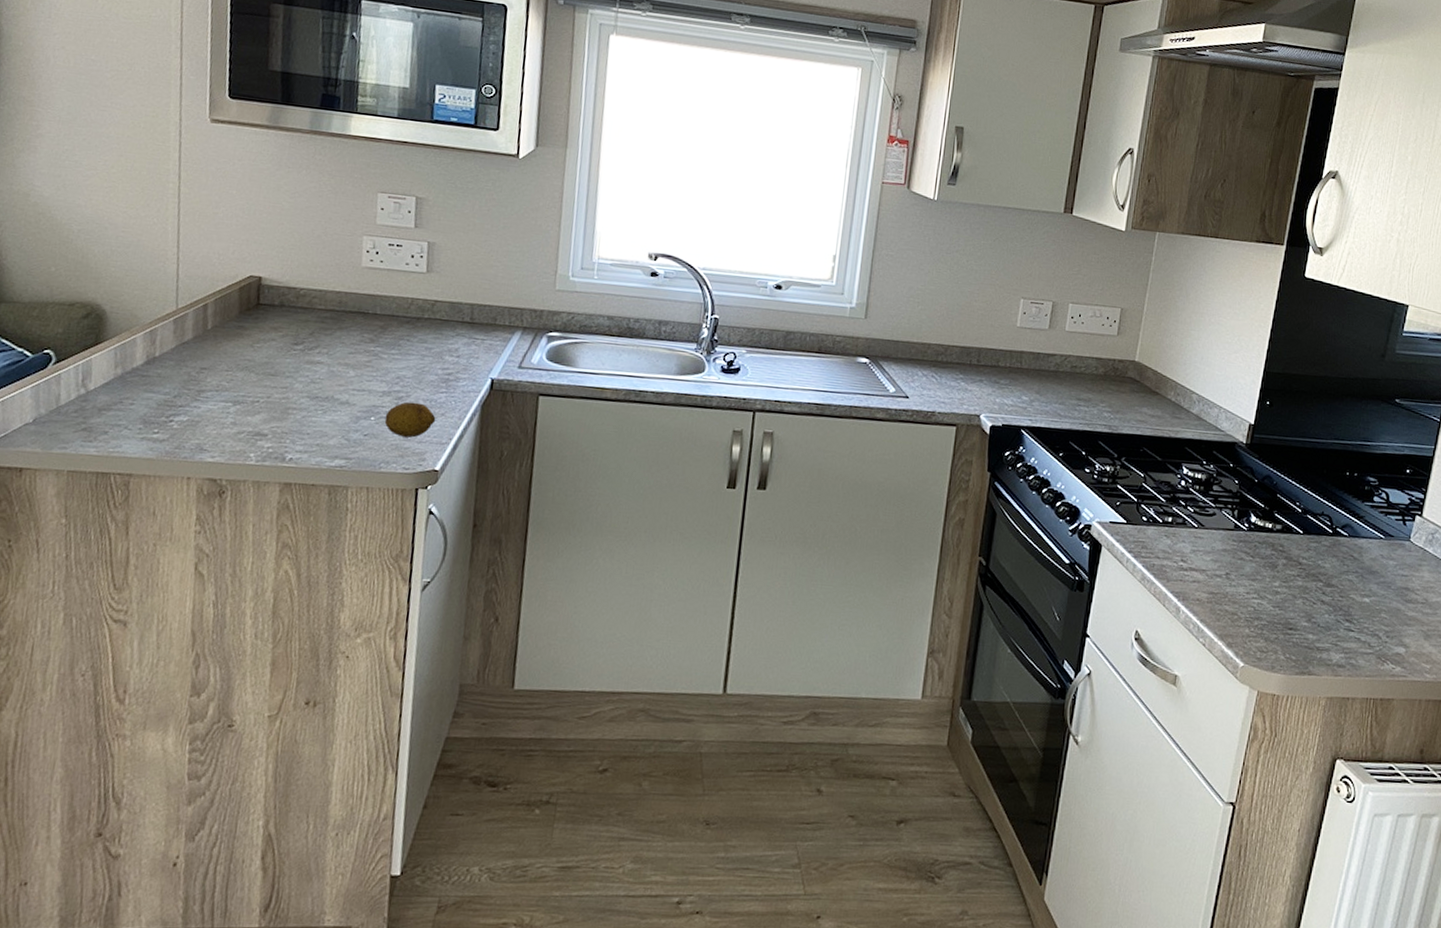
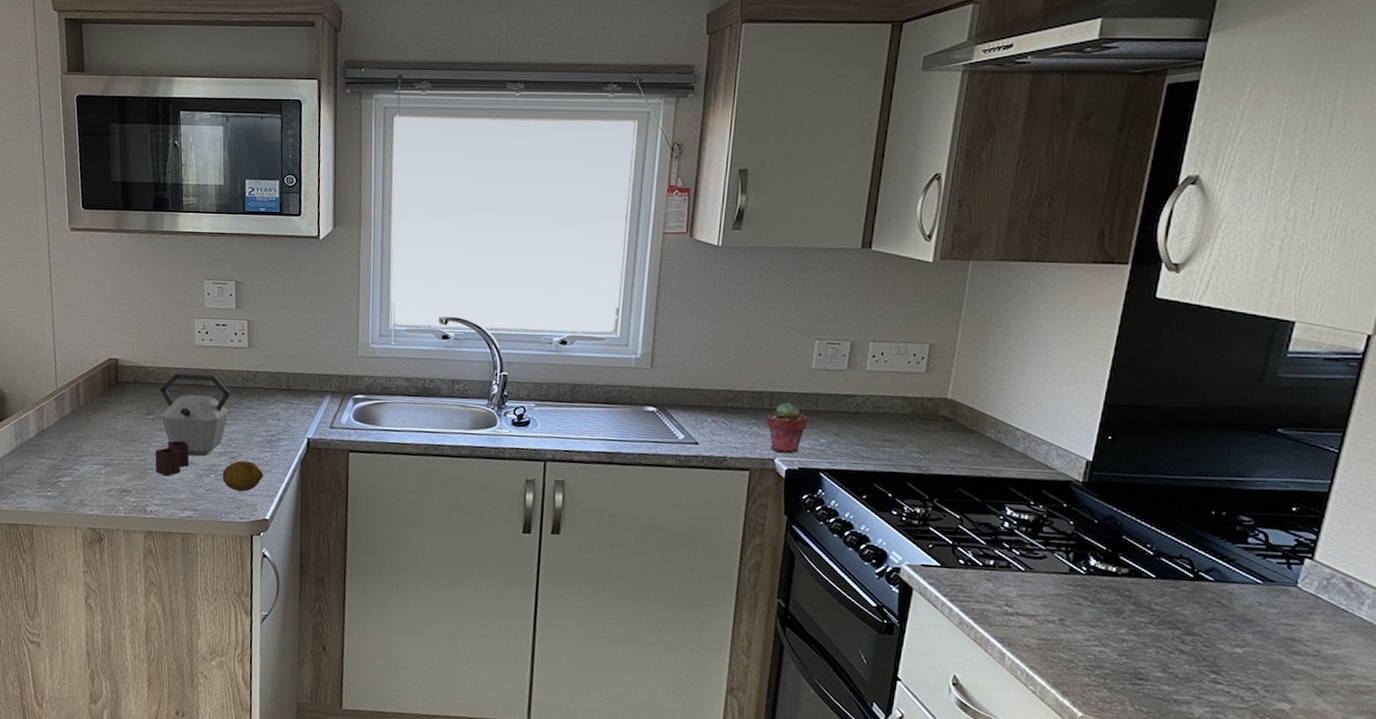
kettle: none [300,297,402,418] -> present [155,373,231,476]
potted succulent: none [973,359,1012,409] -> present [766,403,807,453]

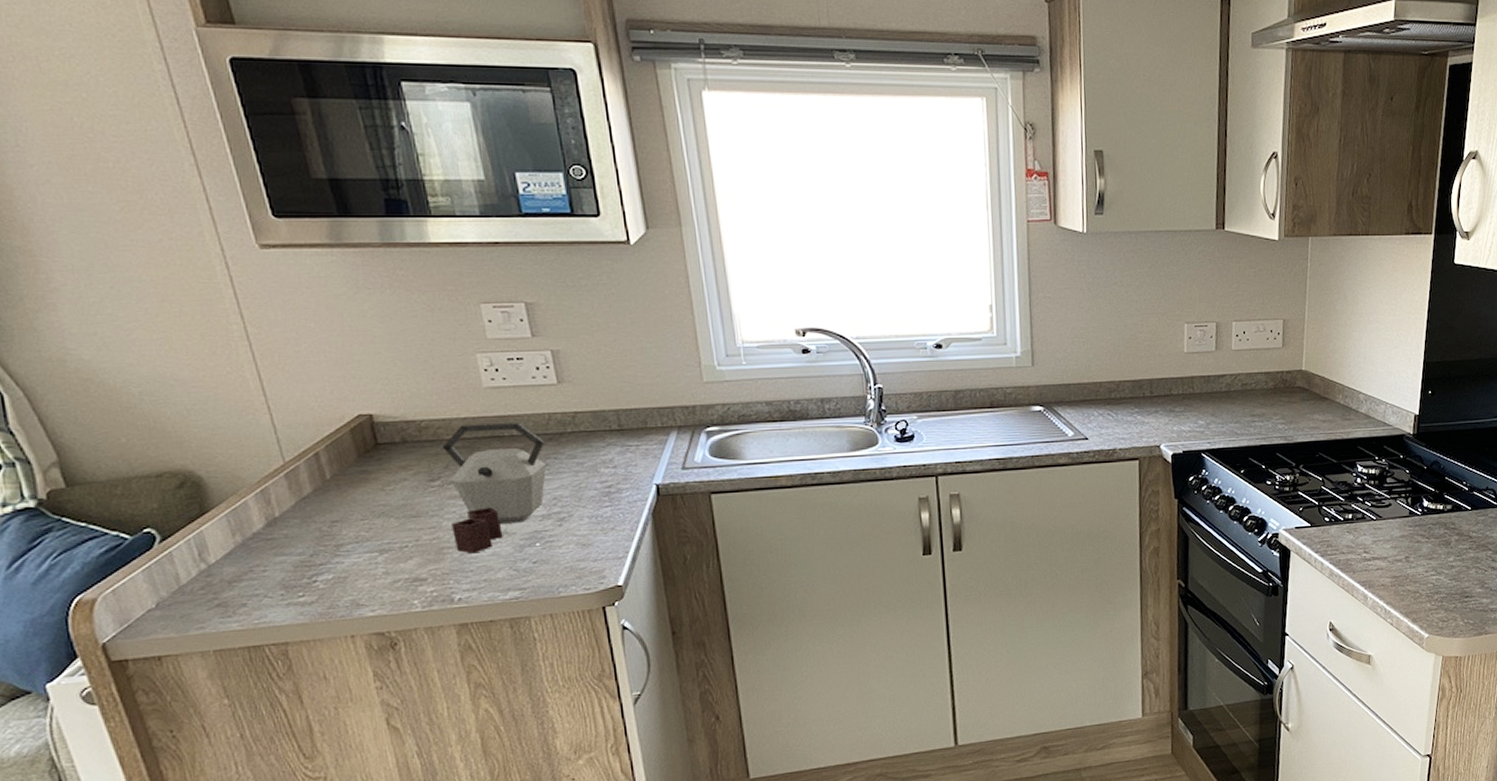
fruit: present [222,460,264,491] -> none [551,520,607,558]
potted succulent: present [766,403,807,453] -> none [1148,388,1186,438]

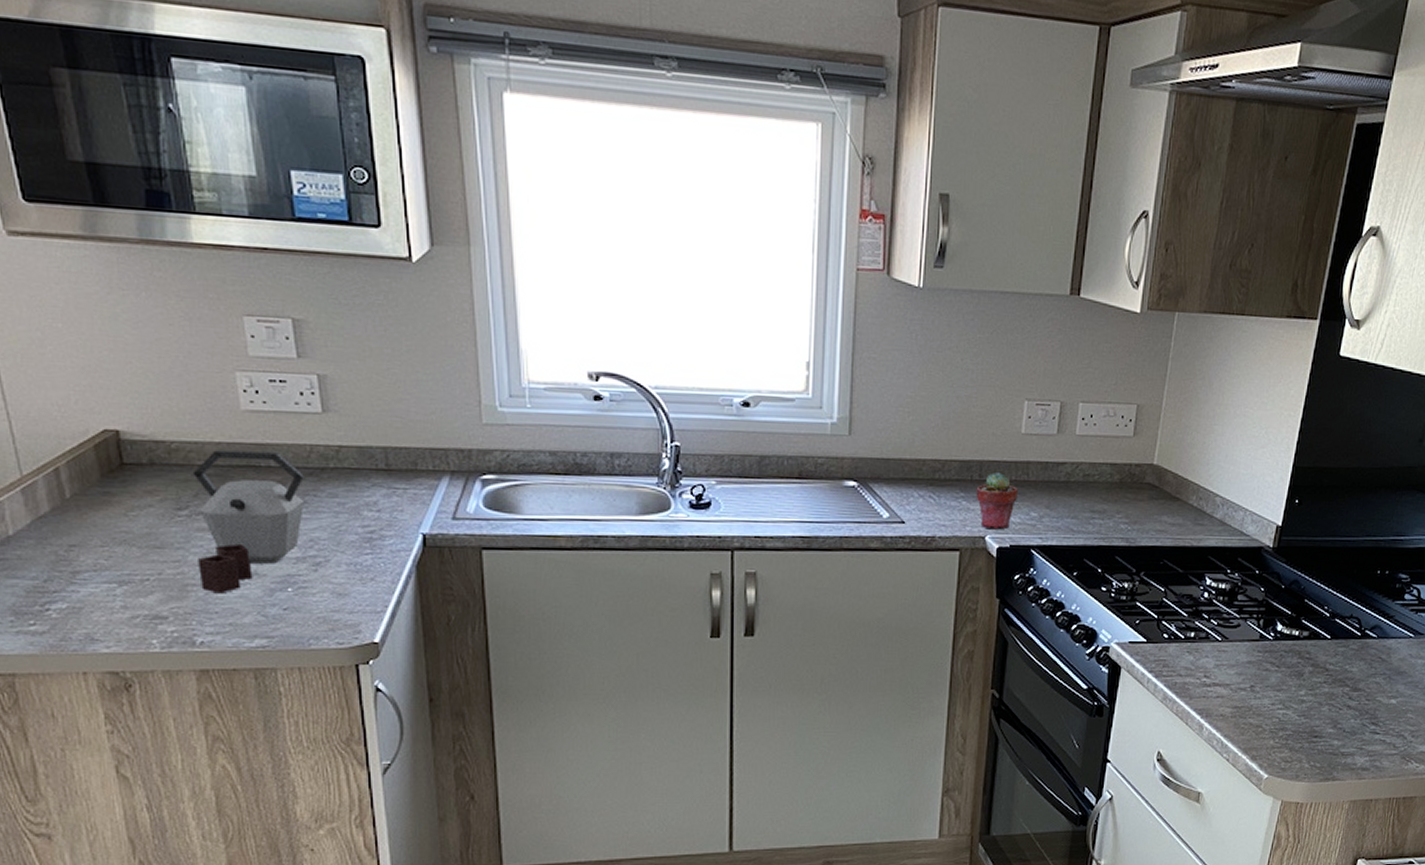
potted succulent: none [1148,388,1186,438] -> present [976,473,1018,529]

